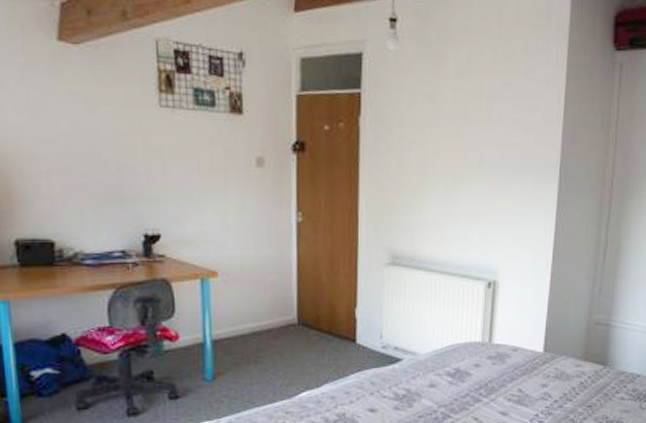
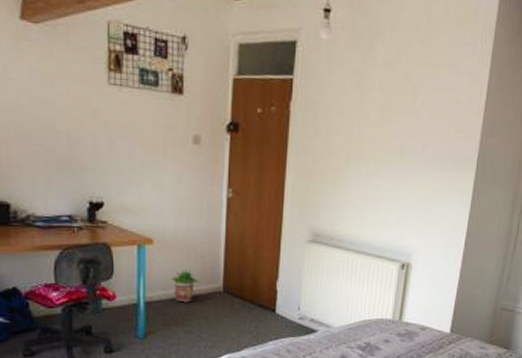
potted plant: none [239,301,271,338] -> present [171,269,199,303]

